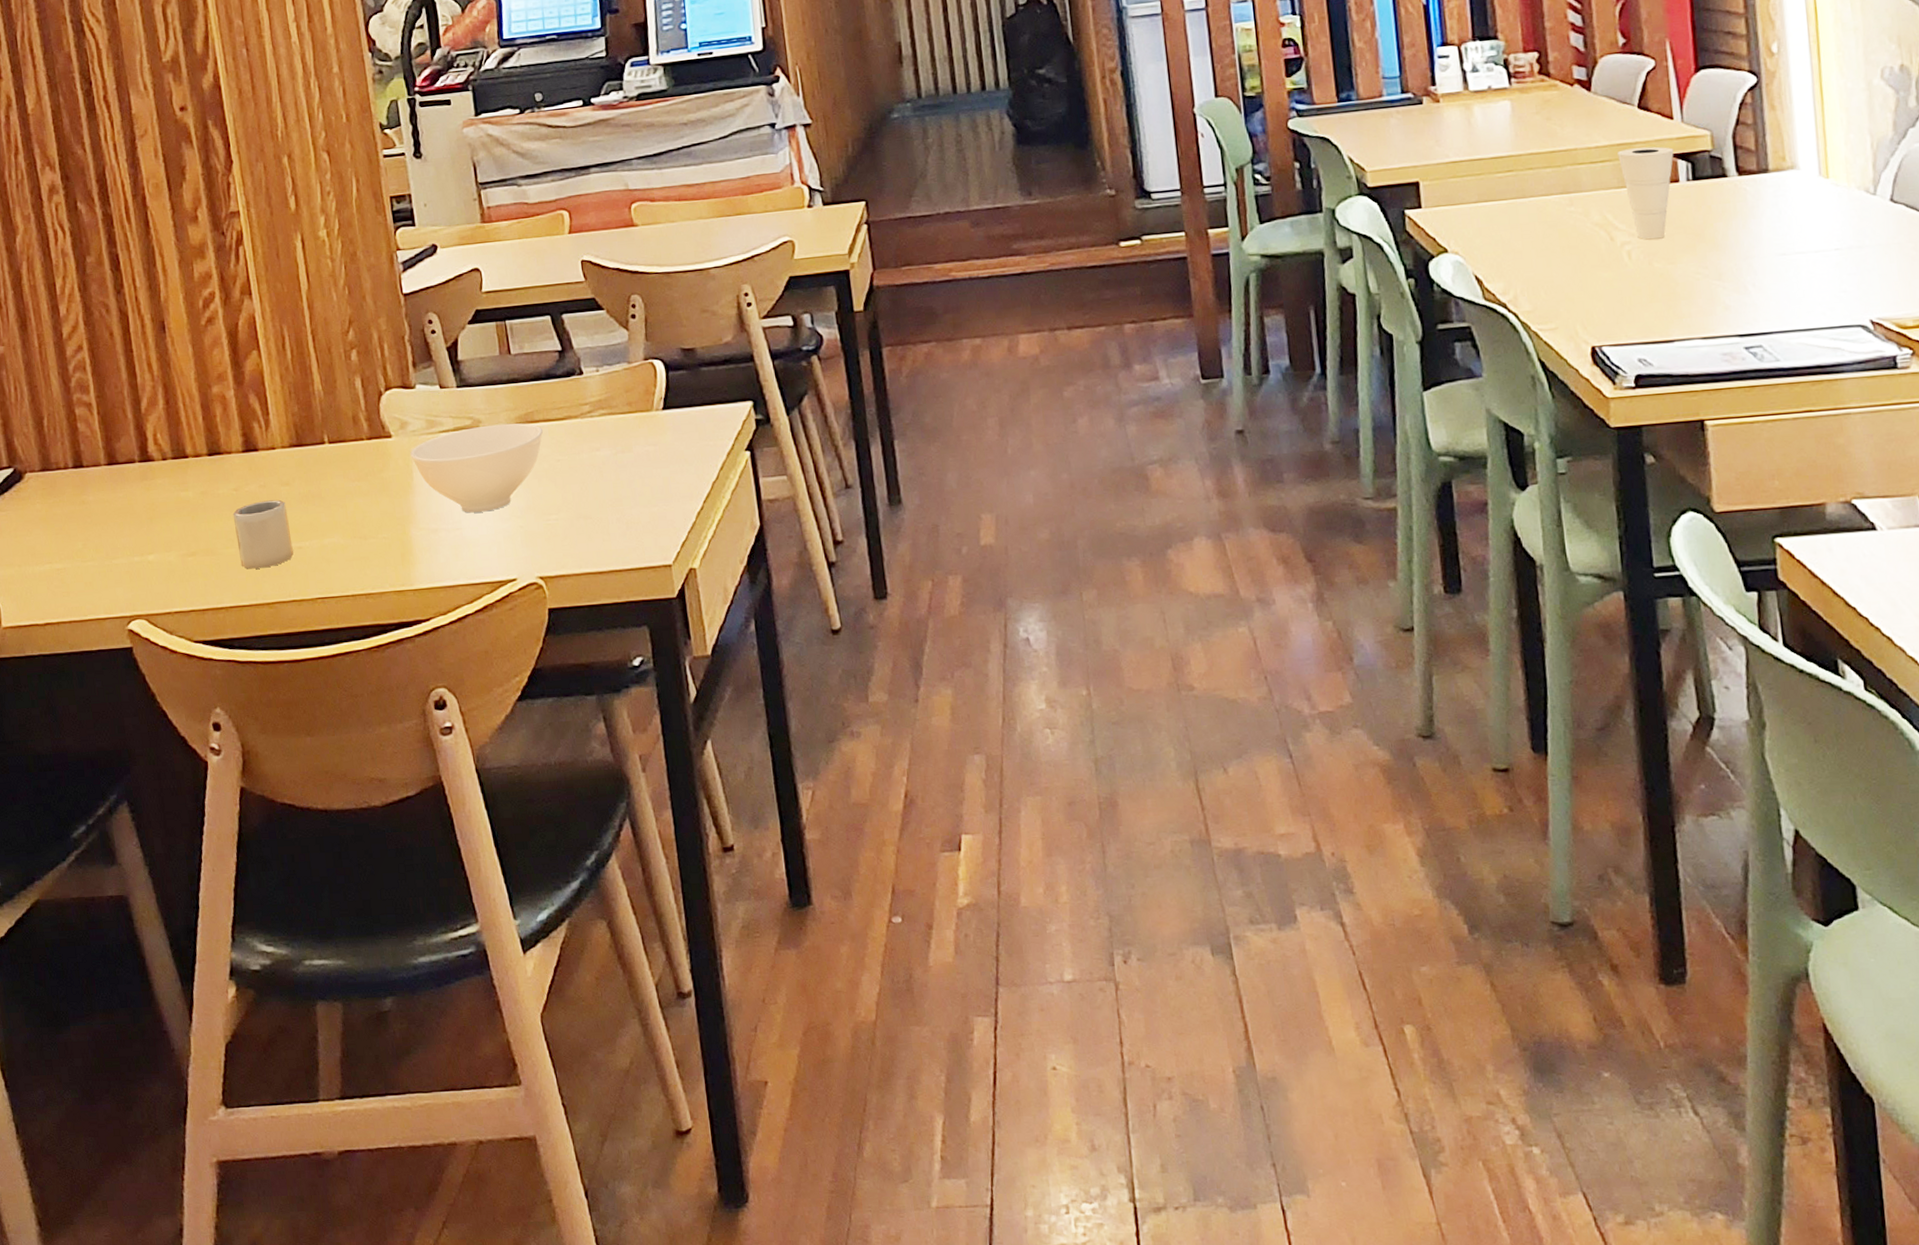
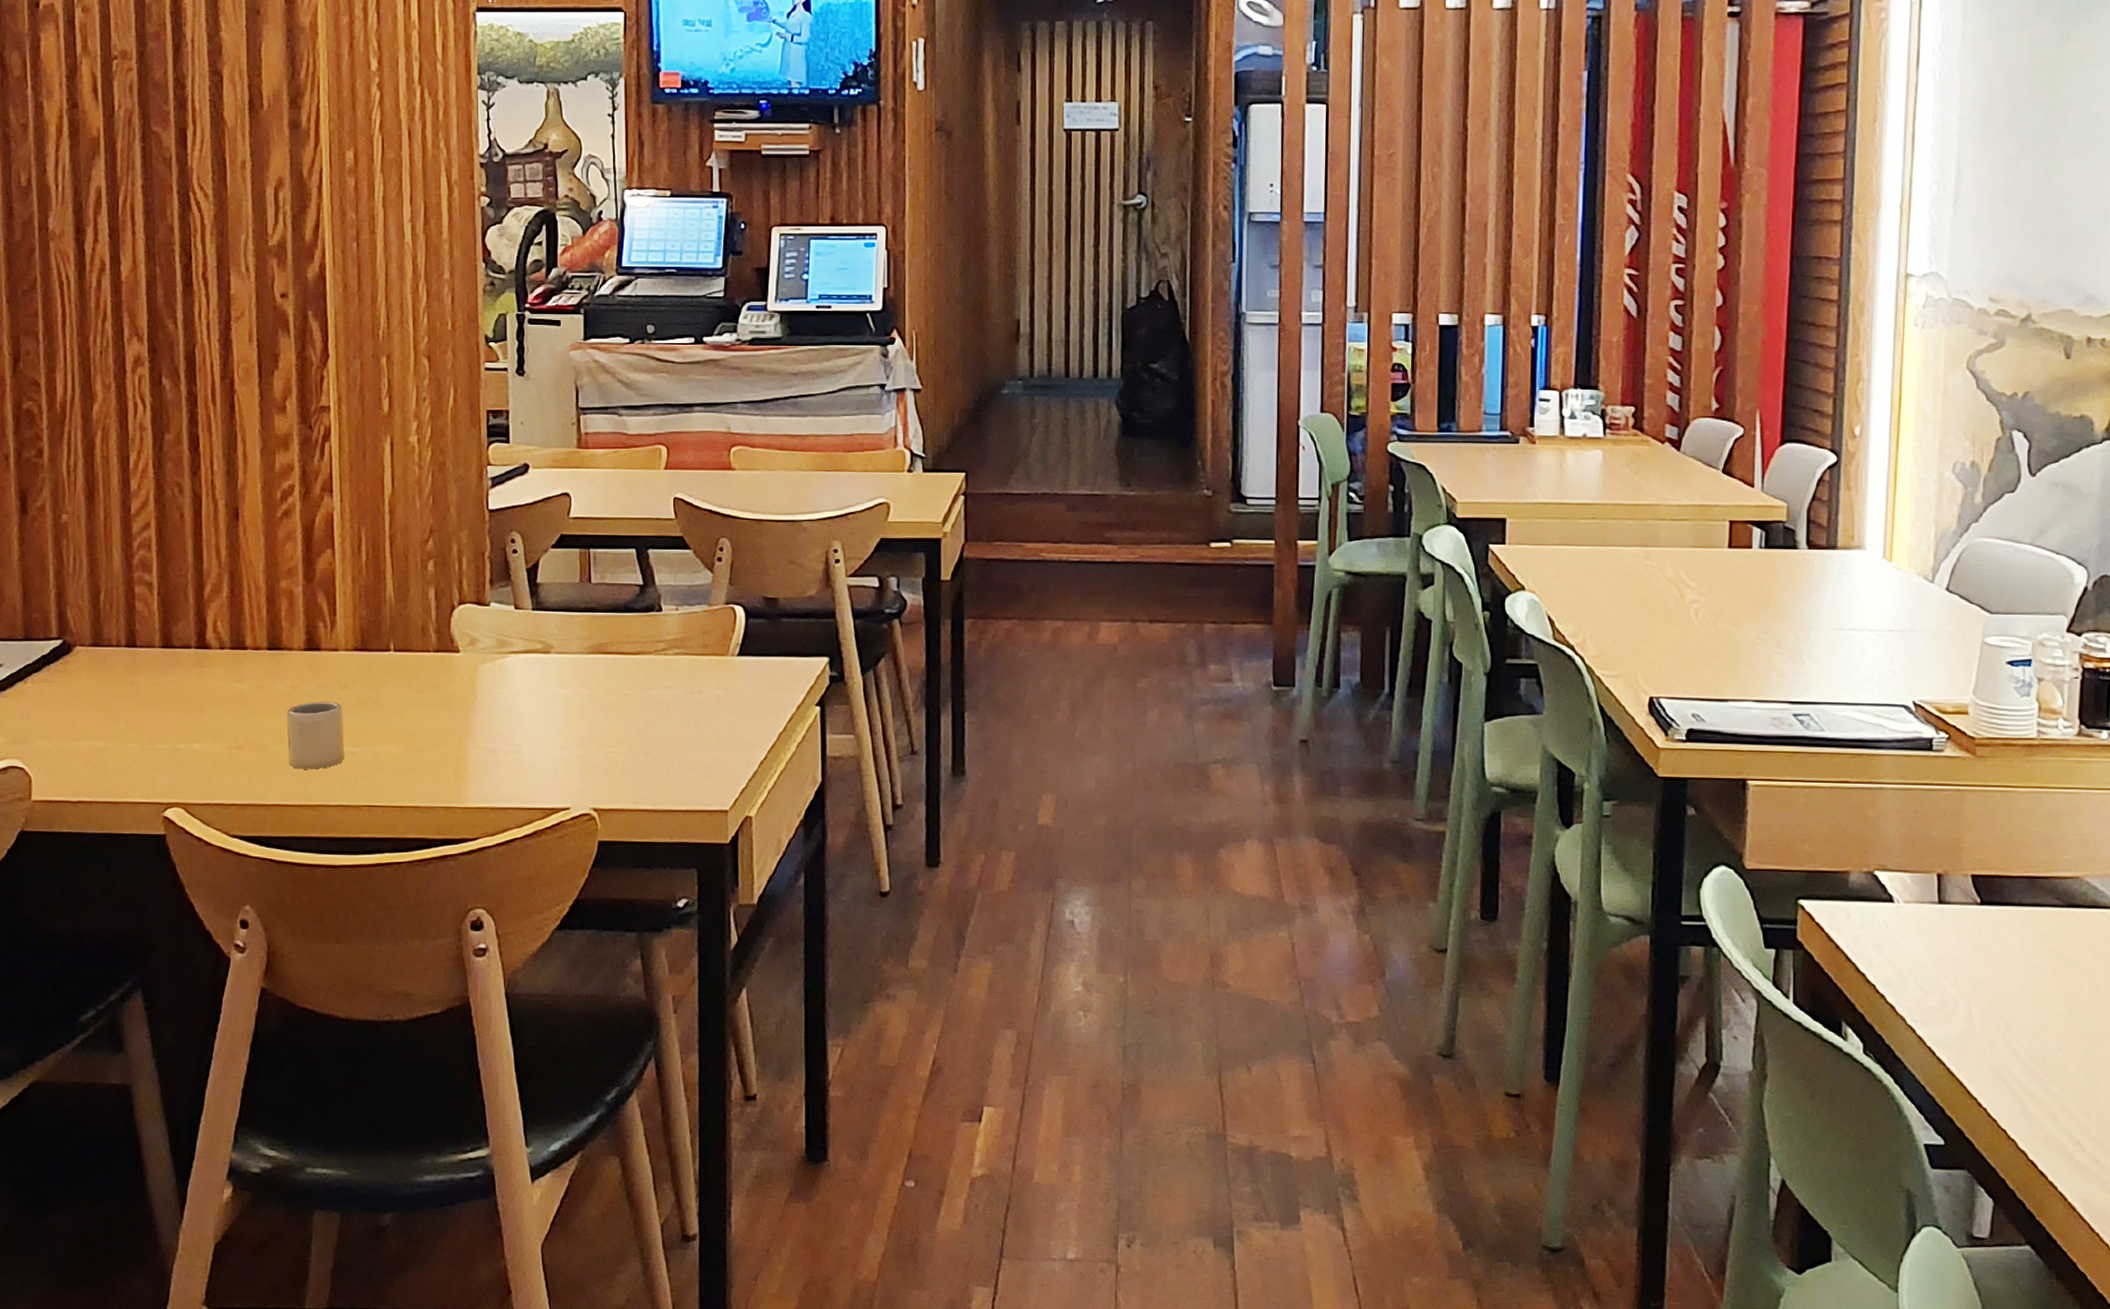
bowl: present [410,423,543,513] -> none [477,651,614,738]
cup: present [1618,146,1674,241] -> none [1698,511,1751,602]

